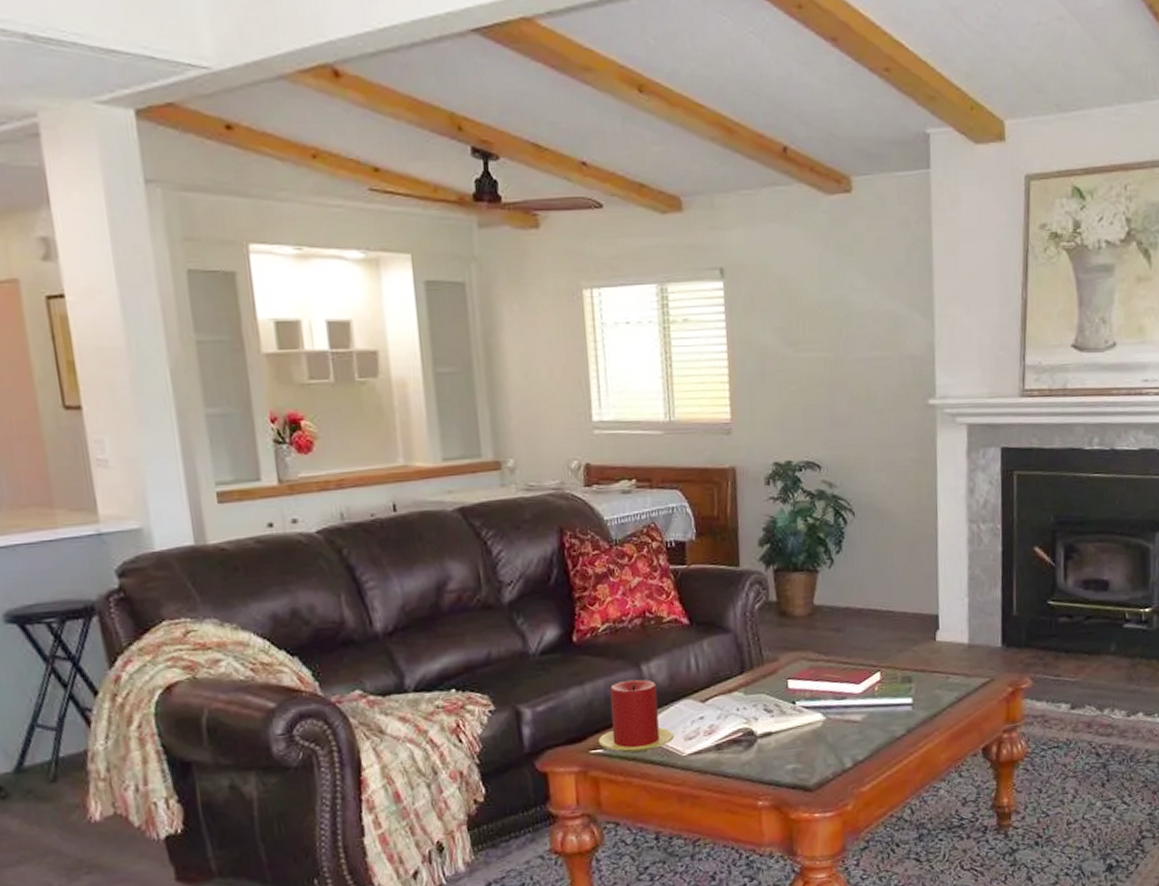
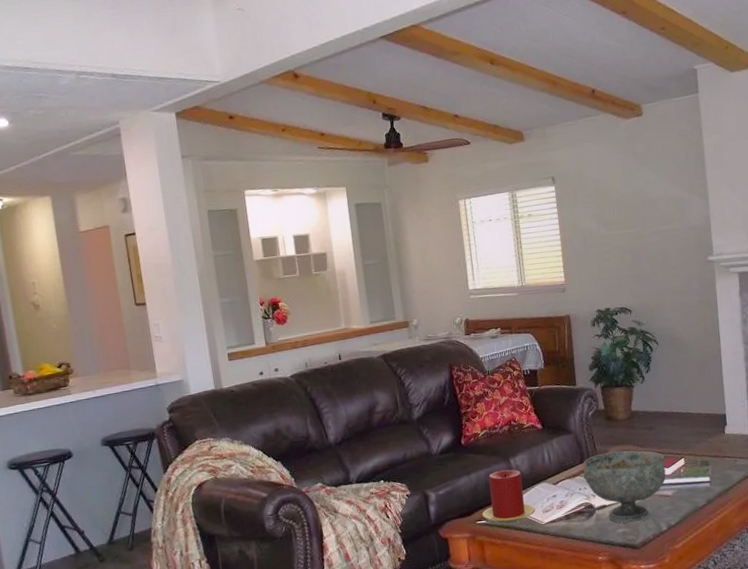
decorative bowl: none [743,659,855,758] -> present [583,450,666,524]

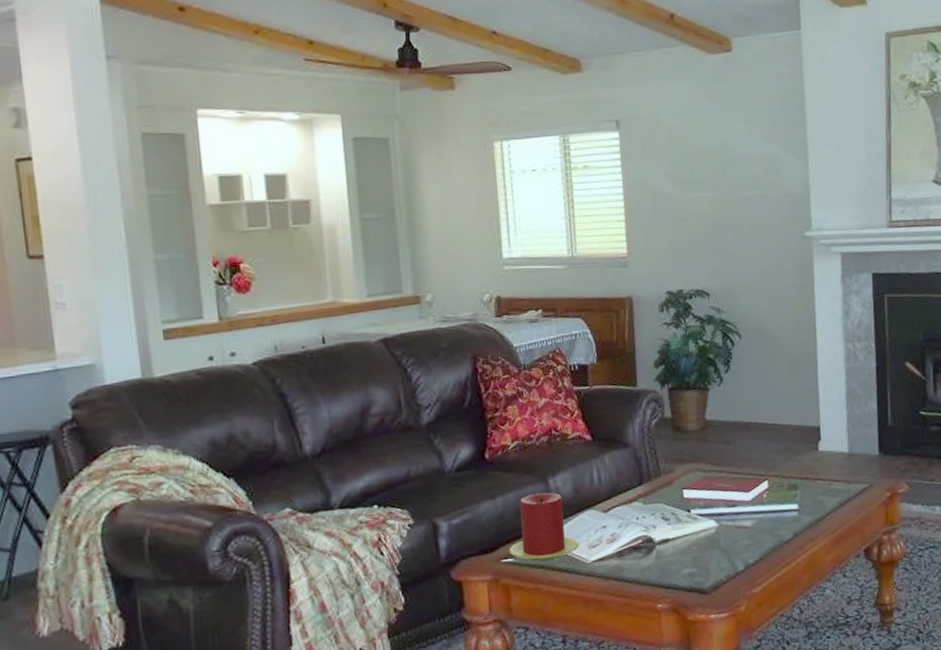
decorative bowl: present [583,450,666,524] -> none [642,470,745,562]

